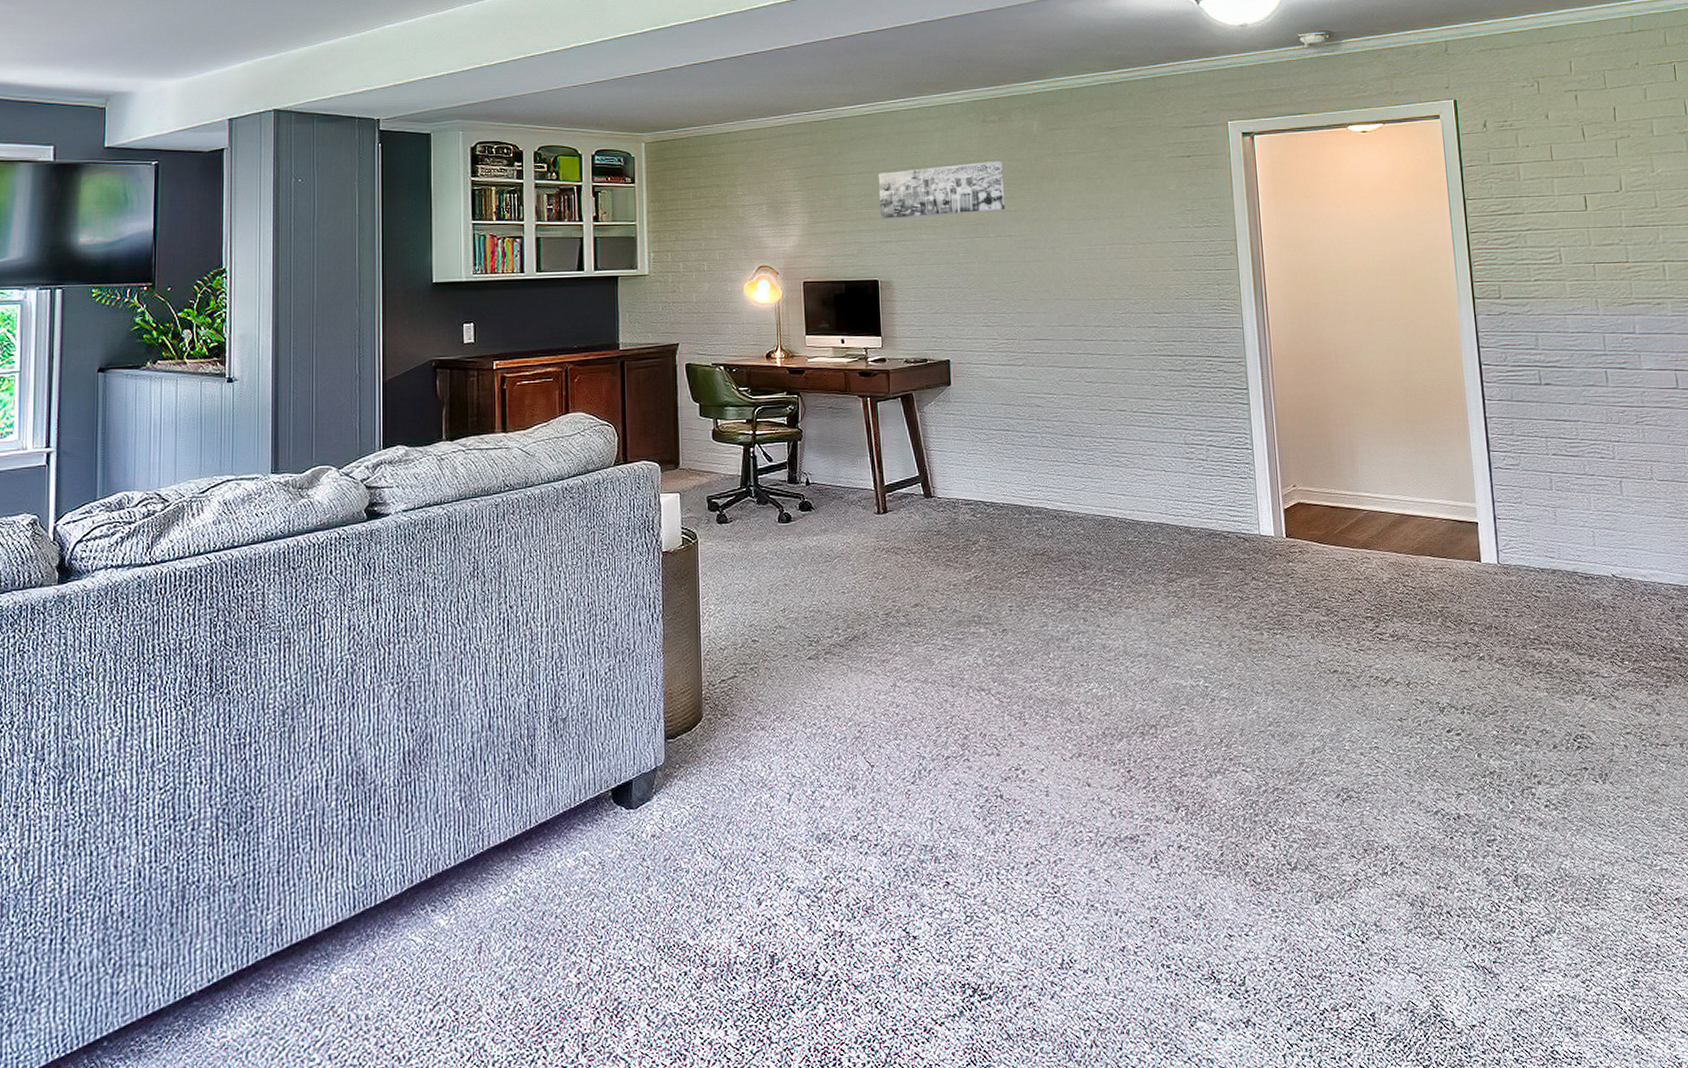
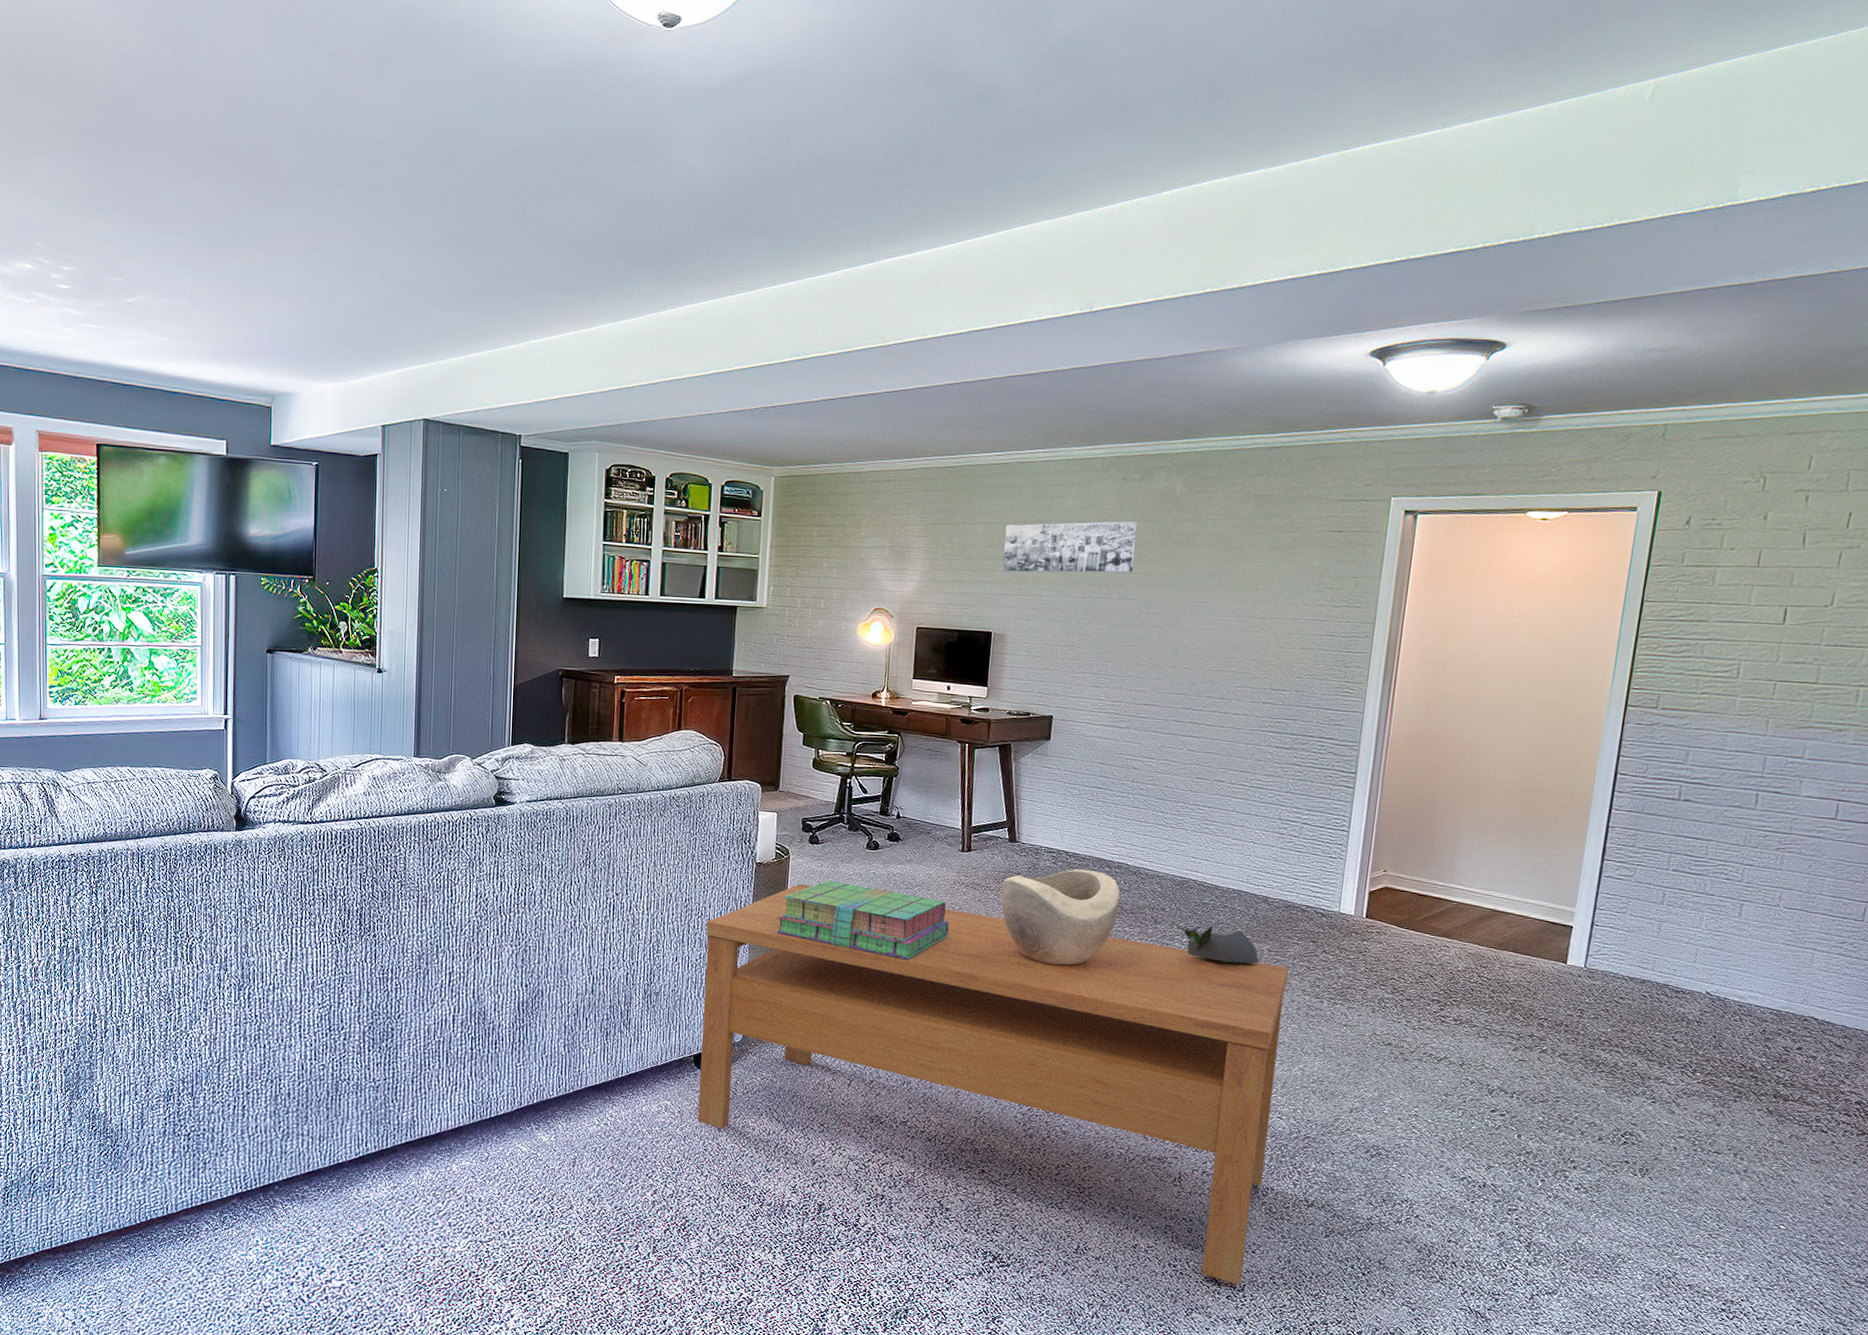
coffee table: none [614,569,1241,978] -> present [697,883,1289,1285]
stack of books: none [691,562,876,643] -> present [776,880,950,960]
decorative bowl: none [924,518,1046,629] -> present [1001,868,1121,966]
succulent plant: none [1097,563,1193,603] -> present [1169,920,1259,964]

